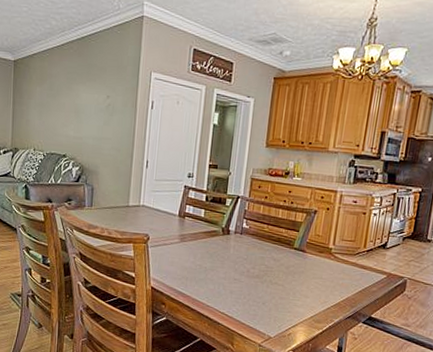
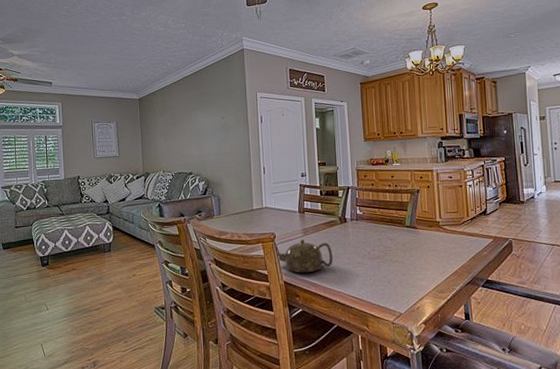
teapot: none [148,246,209,282] -> present [276,240,333,274]

